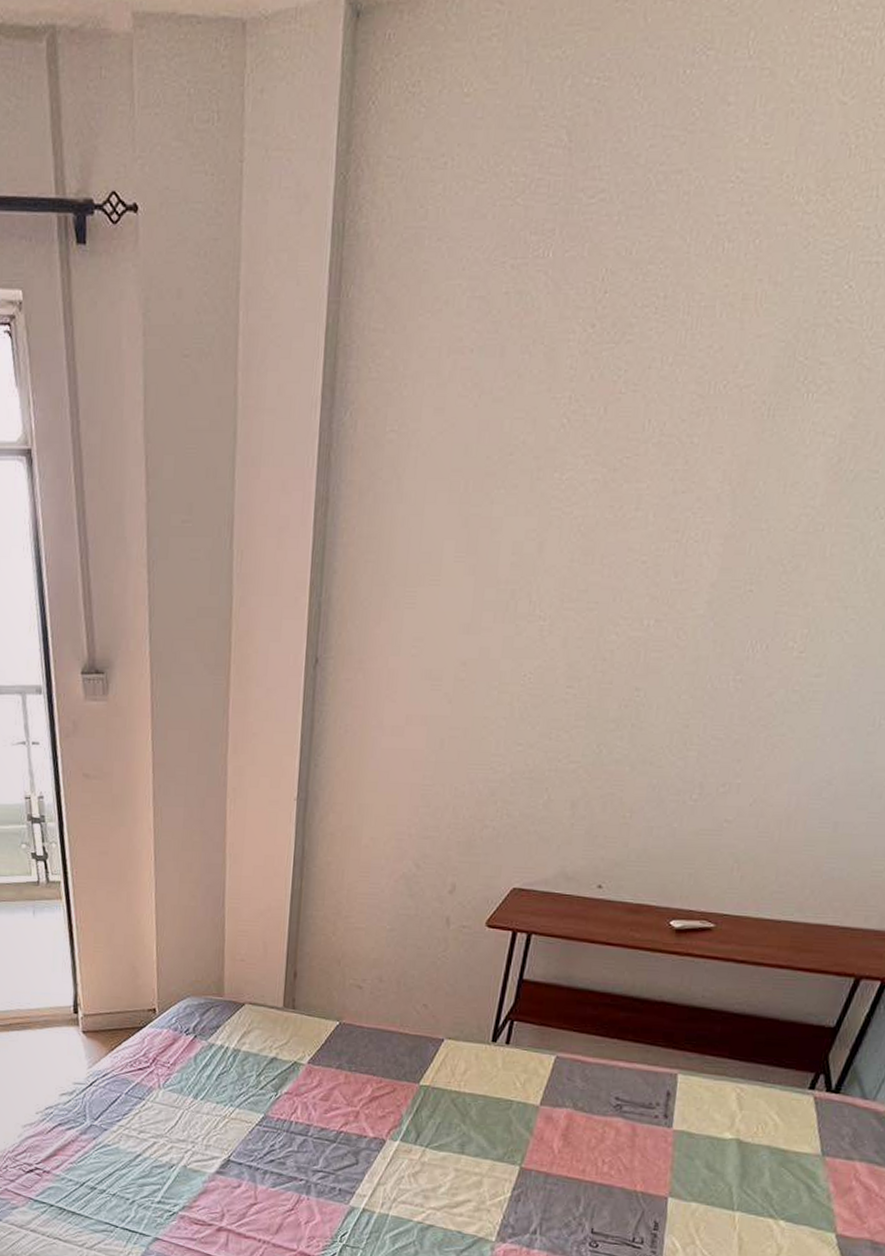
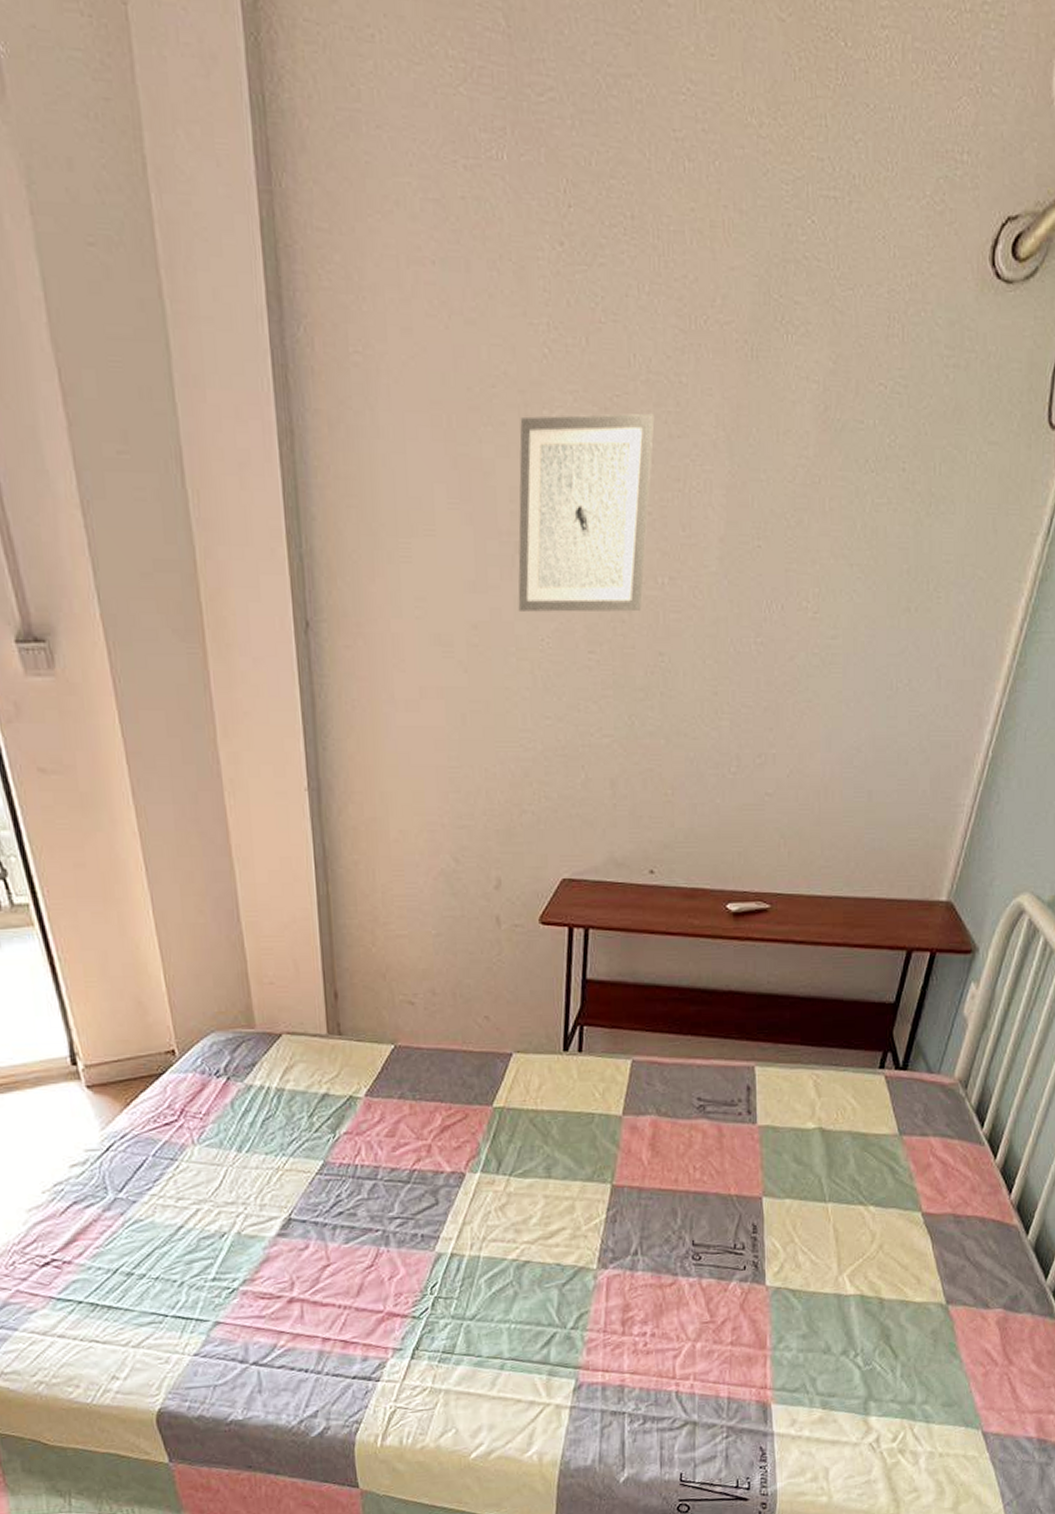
wall art: none [506,472,662,651] -> present [518,413,655,612]

